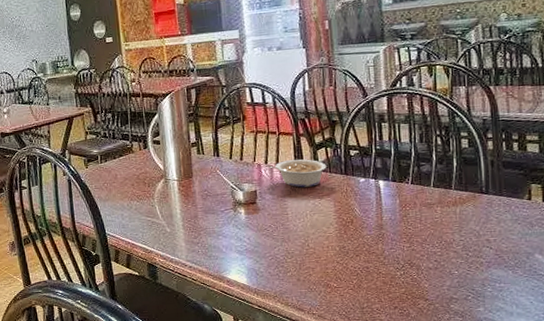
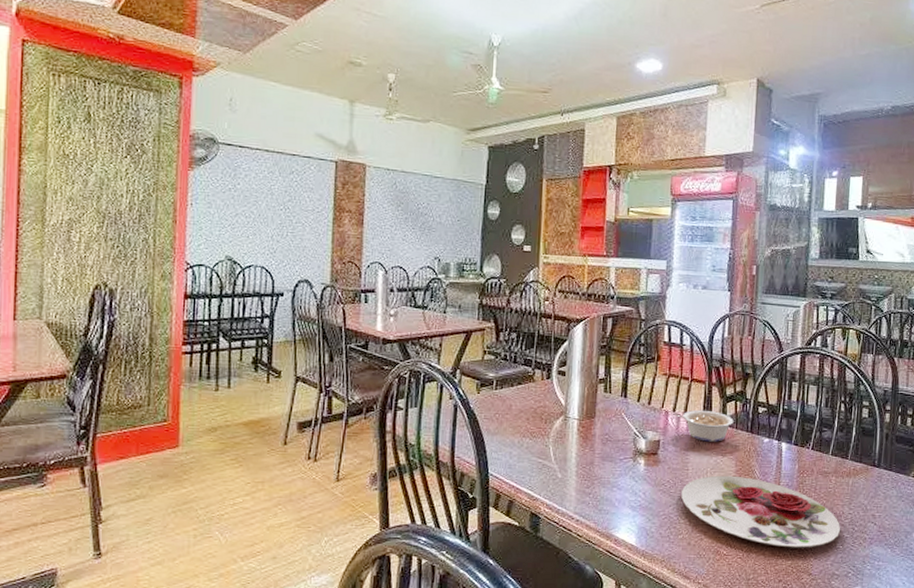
plate: none [284,215,454,277] -> present [681,475,841,548]

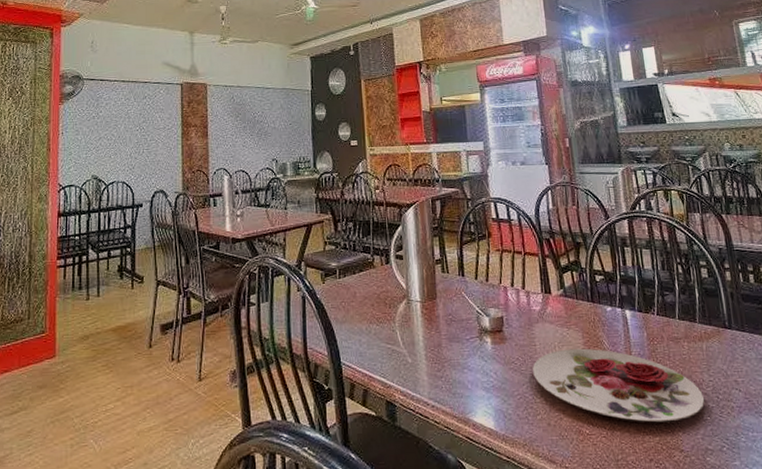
legume: present [674,409,734,442] -> none [513,282,573,315]

